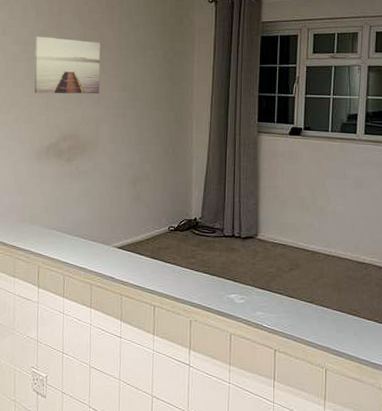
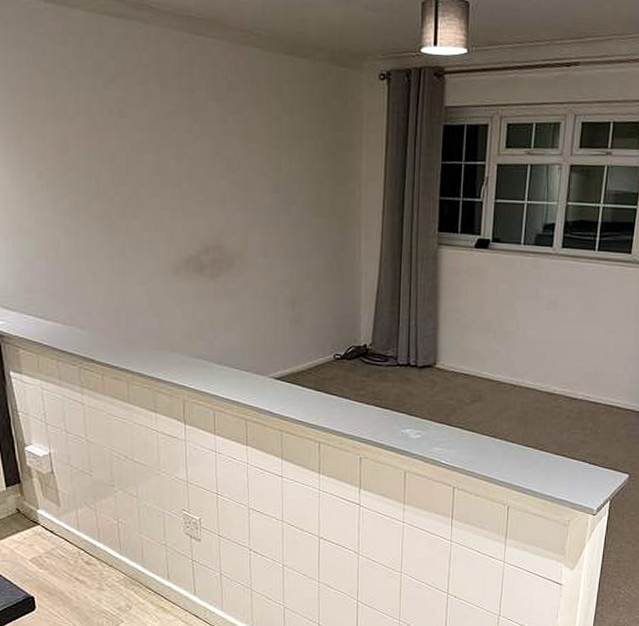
wall art: present [34,36,101,94] -> none [161,120,247,196]

